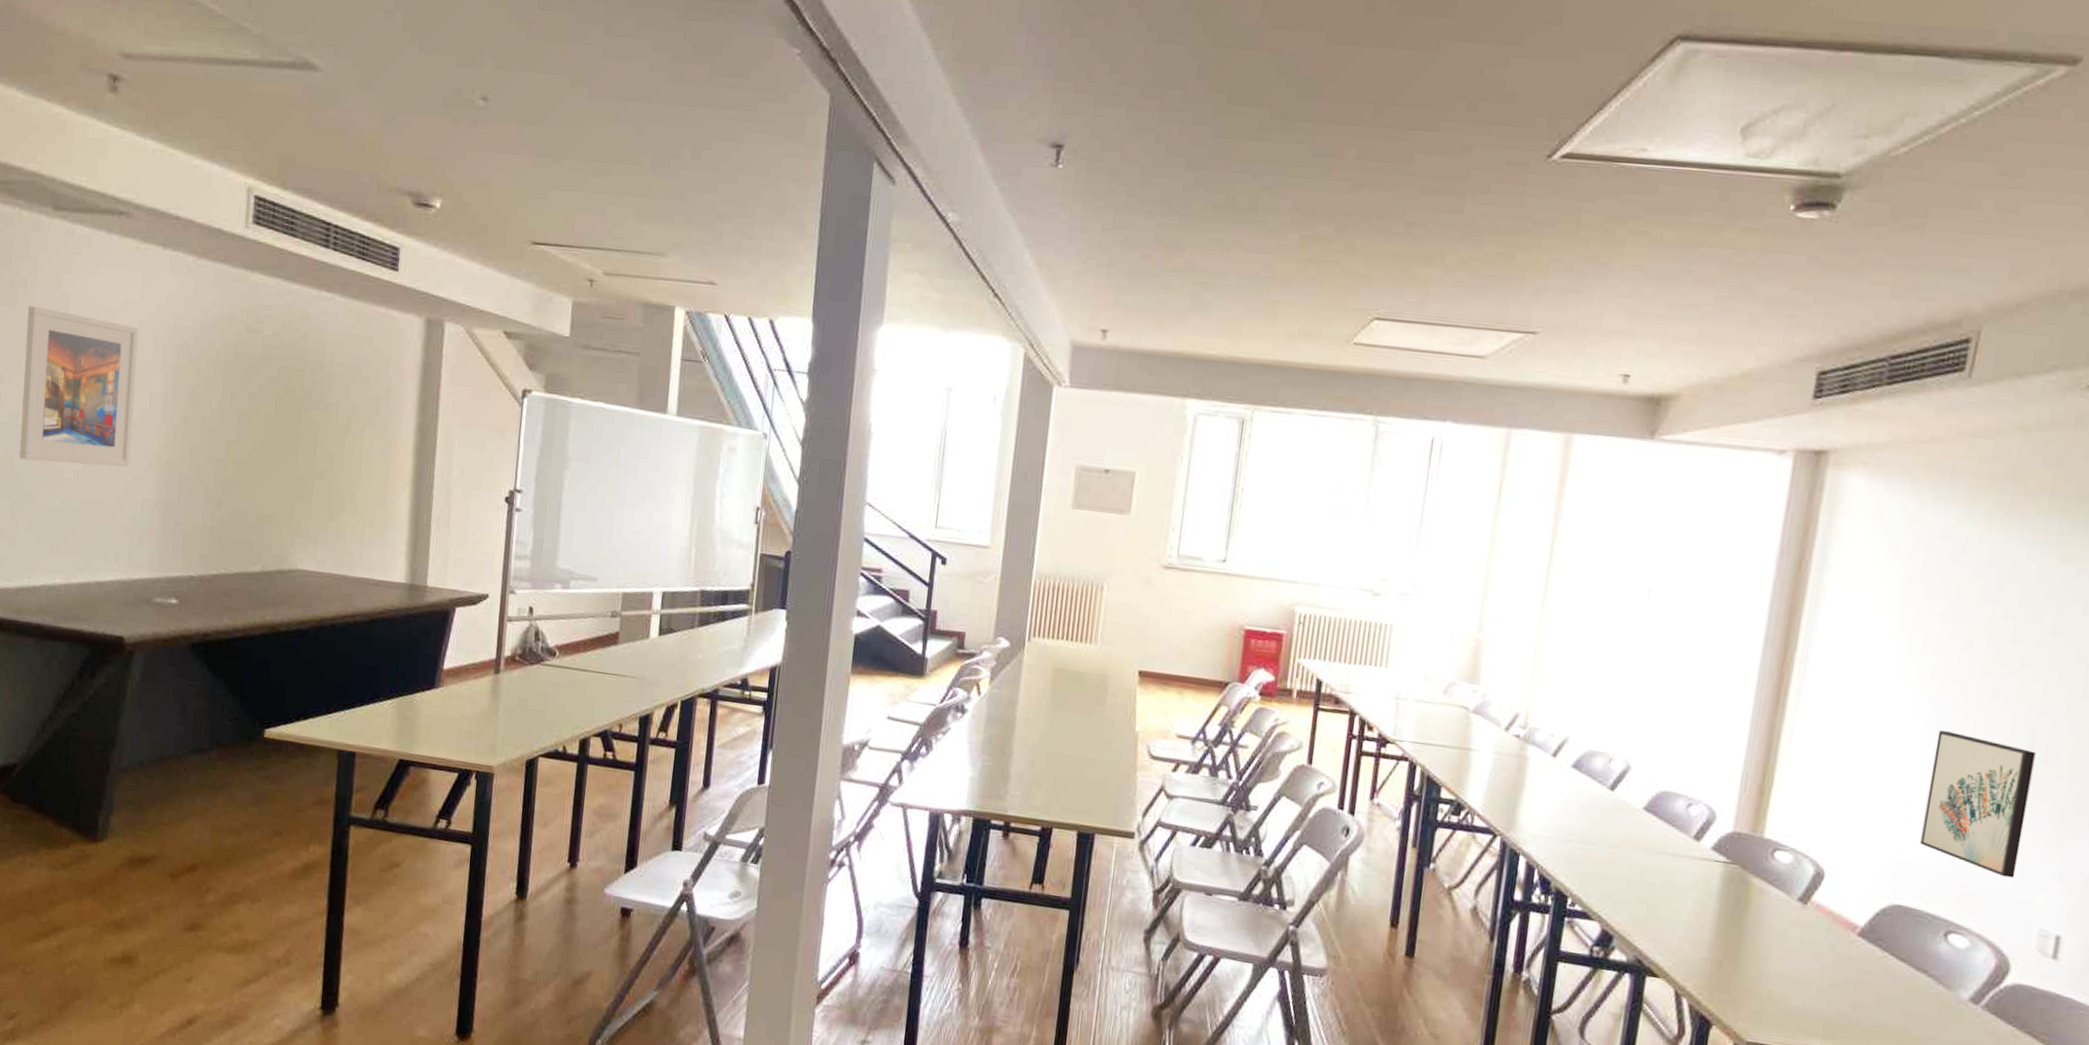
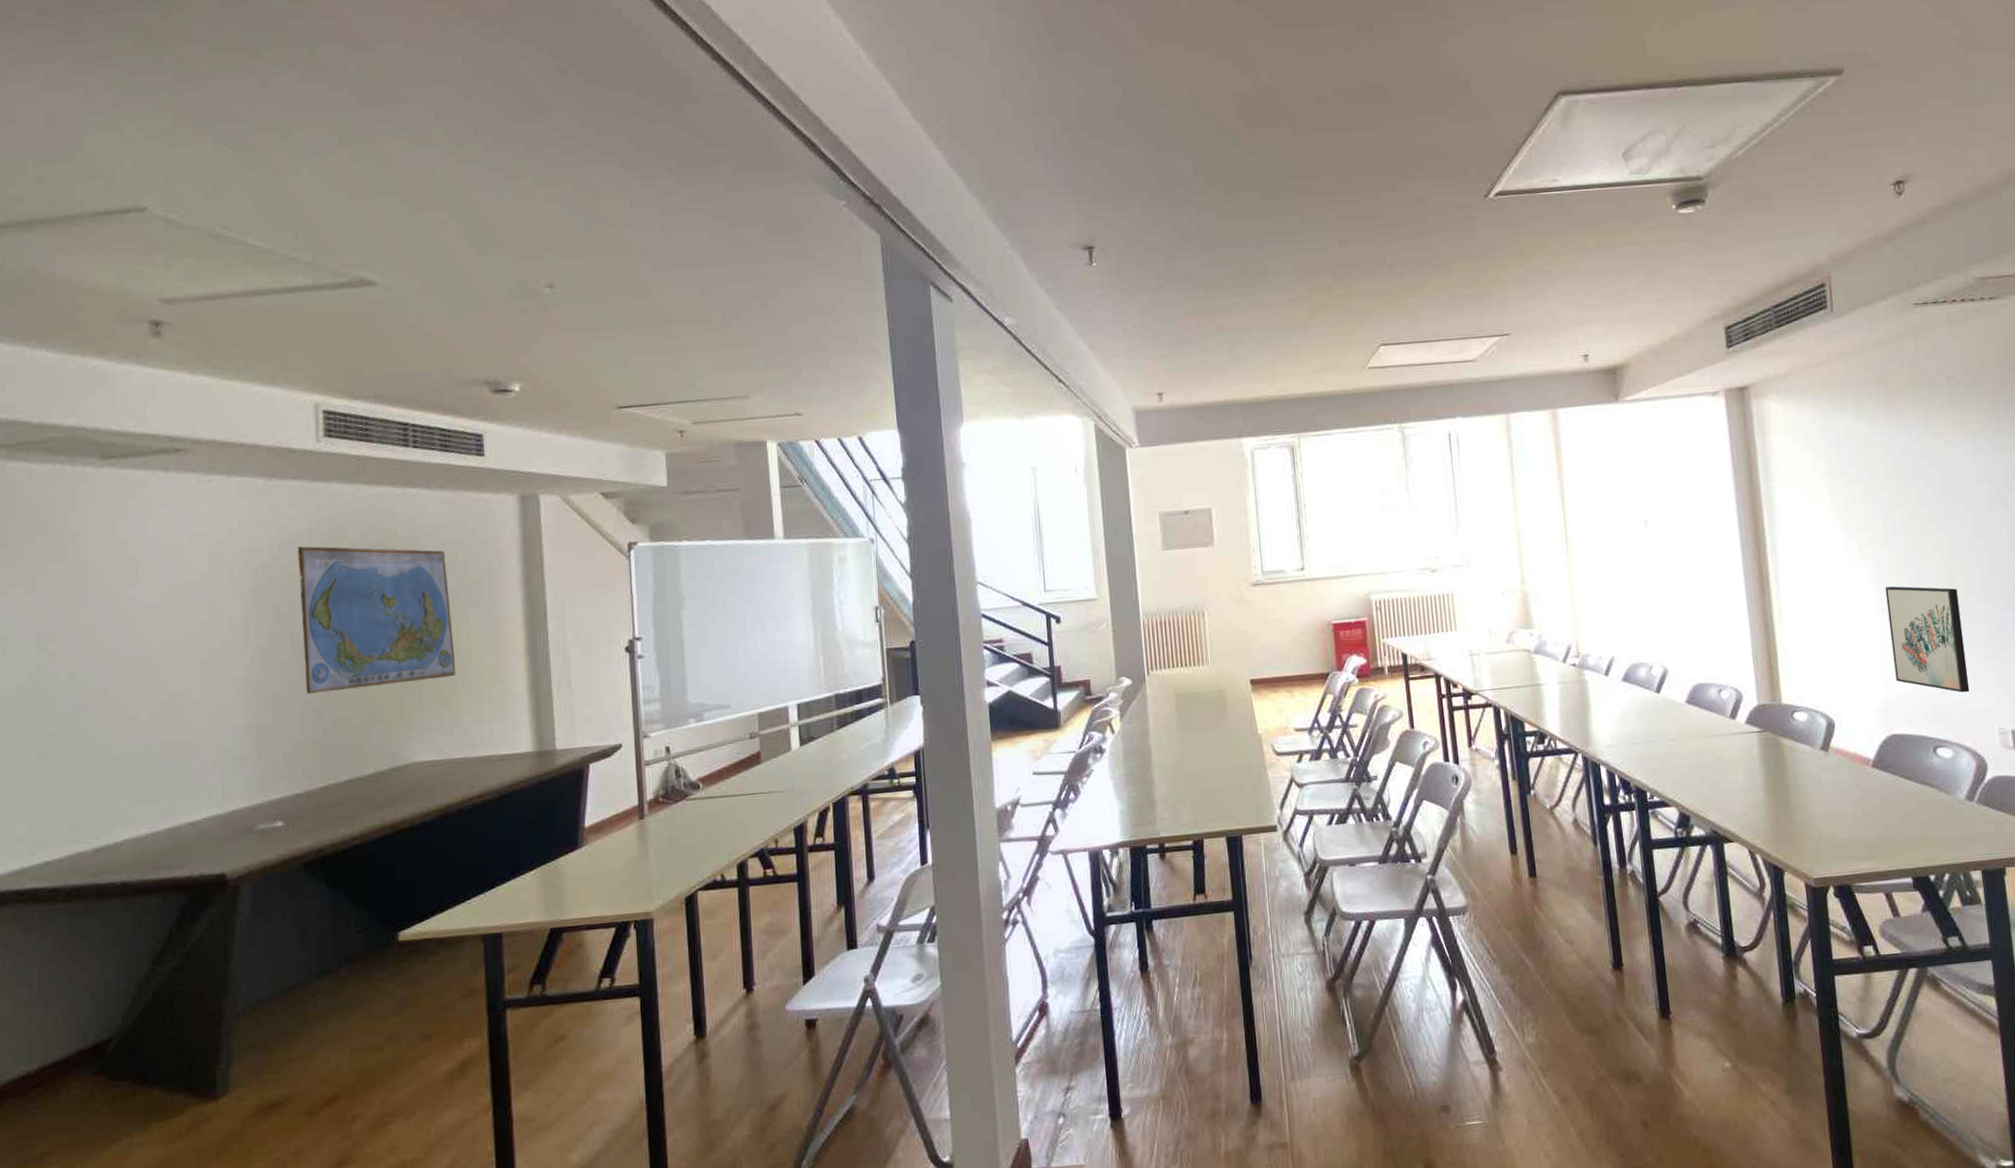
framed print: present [20,305,139,467] -> none [80,557,214,715]
world map: none [210,332,350,492] -> present [297,546,455,694]

